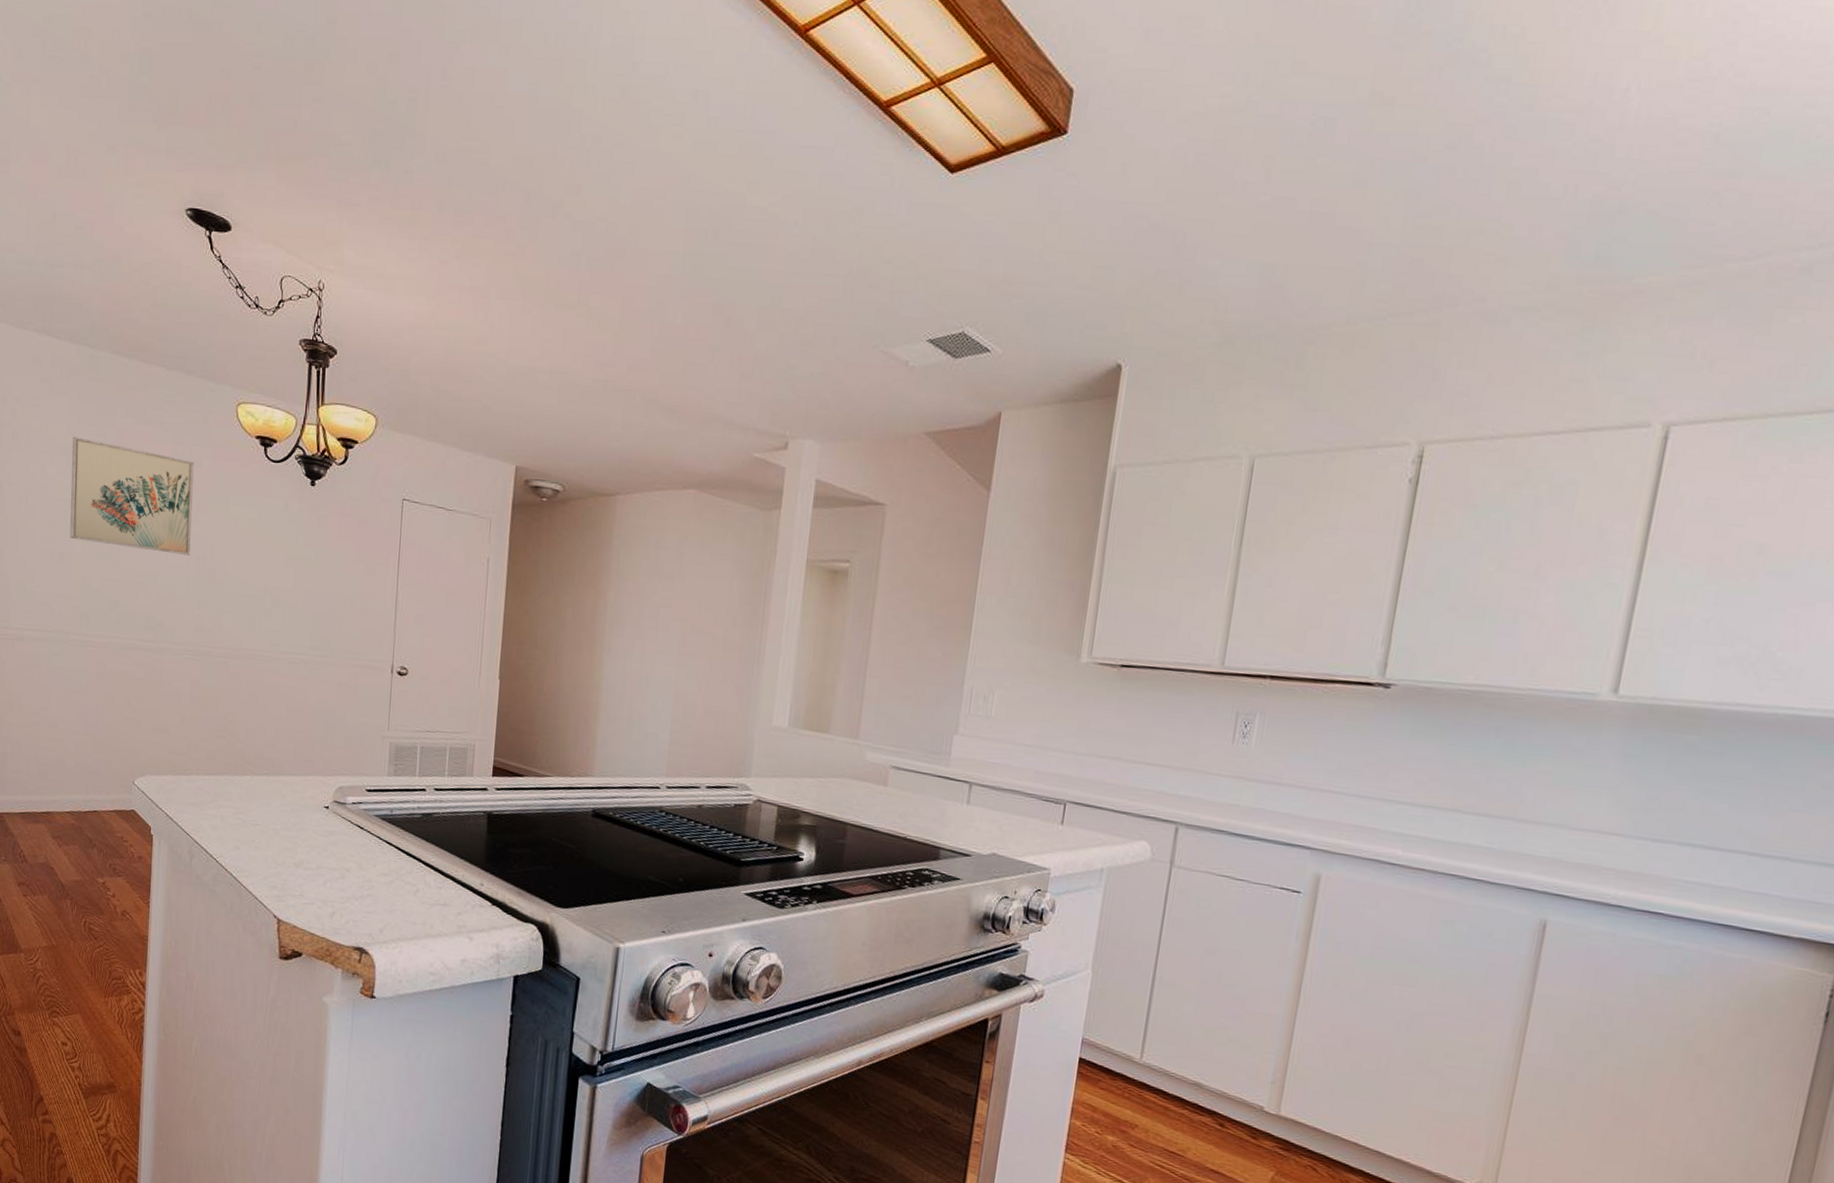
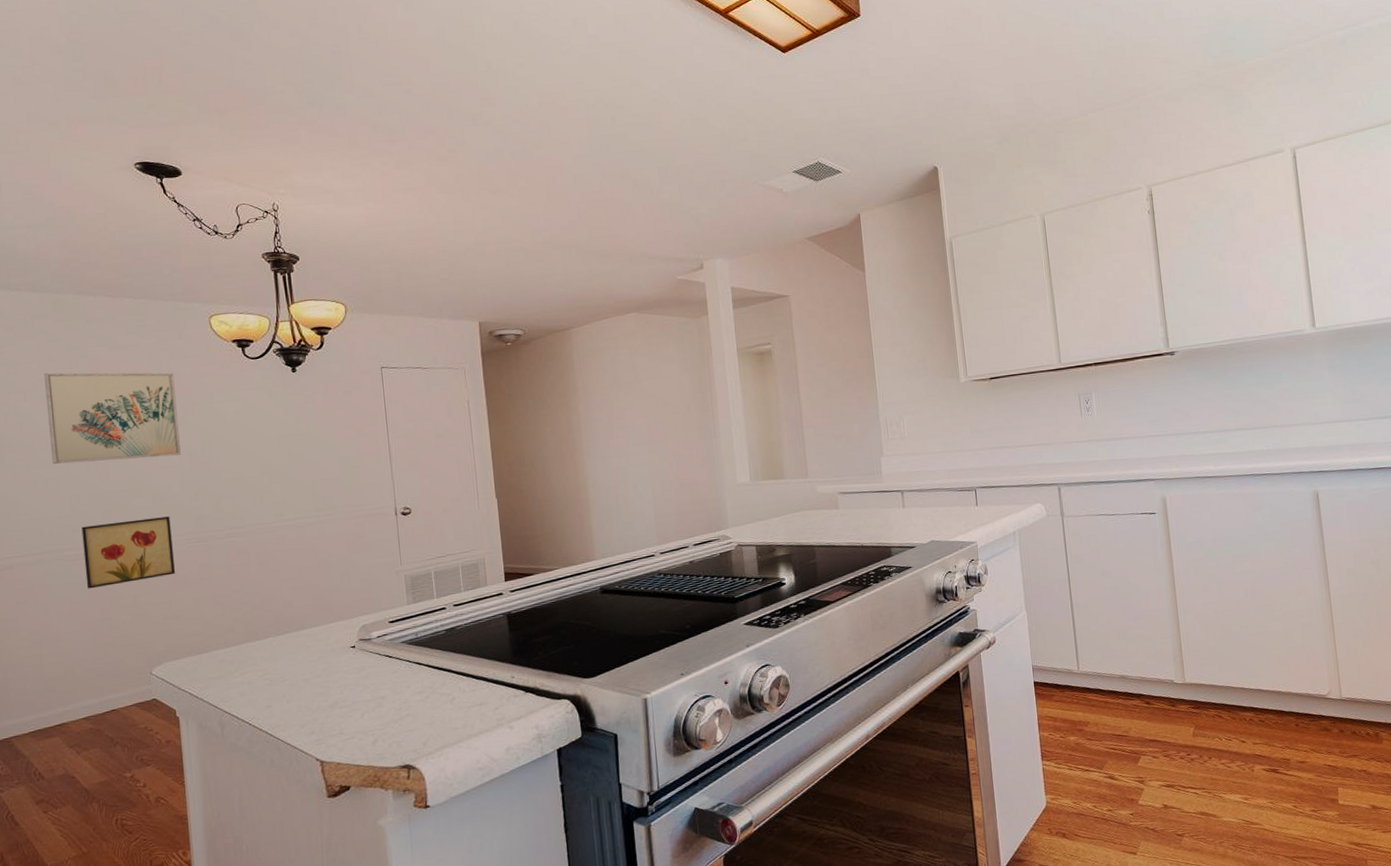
wall art: none [86,612,171,685] -> present [81,516,175,589]

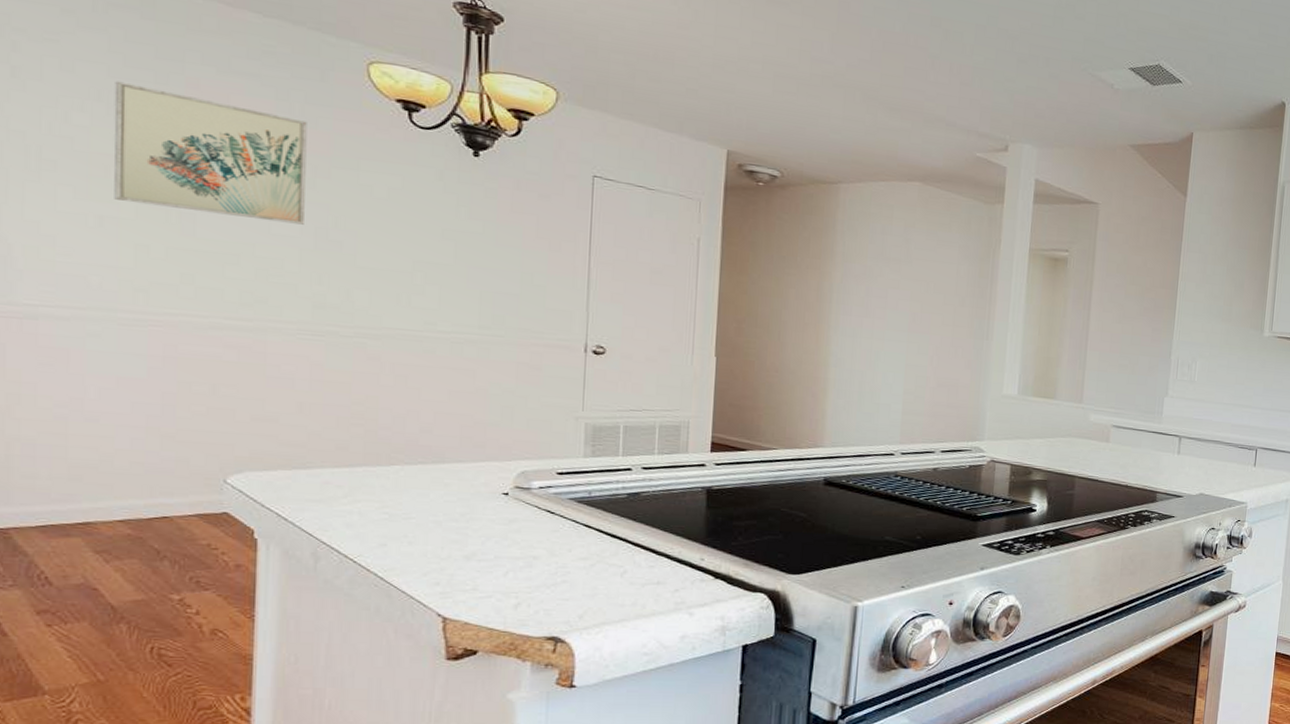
wall art: present [81,516,175,589] -> none [145,286,278,369]

